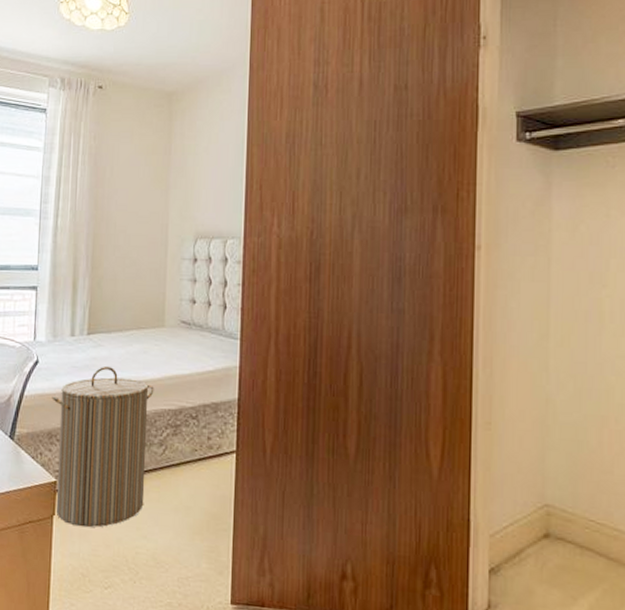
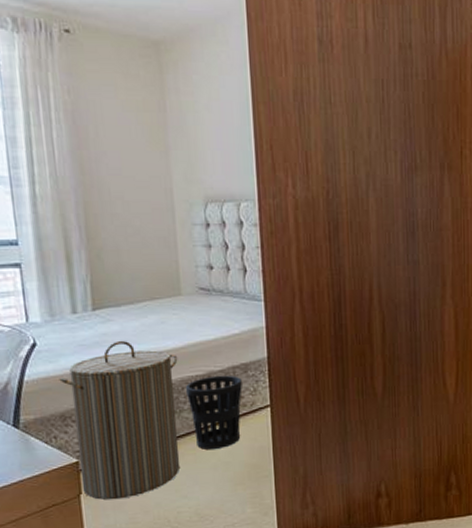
wastebasket: none [157,412,211,491] -> present [185,375,242,450]

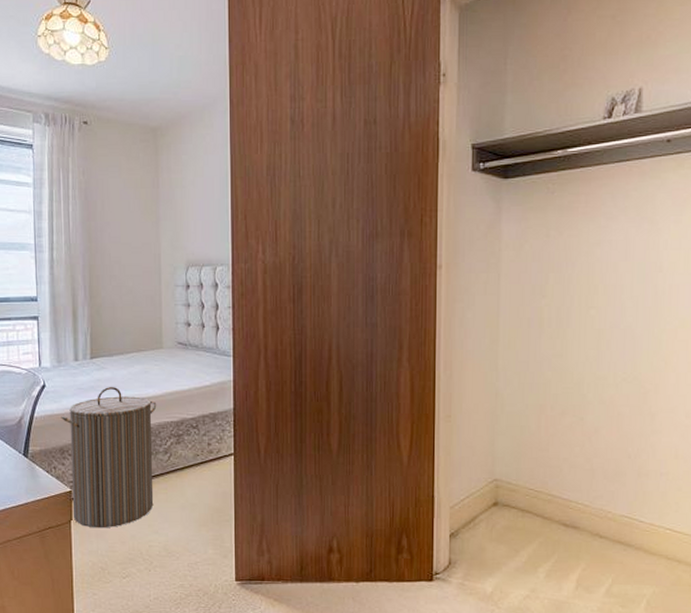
wastebasket: present [185,375,242,450] -> none [161,423,210,490]

